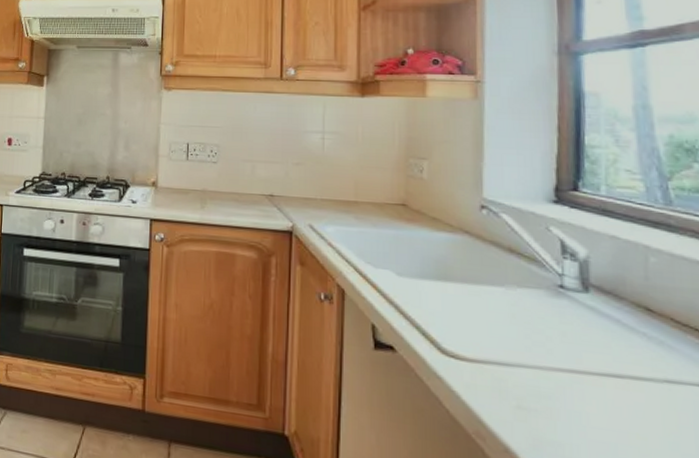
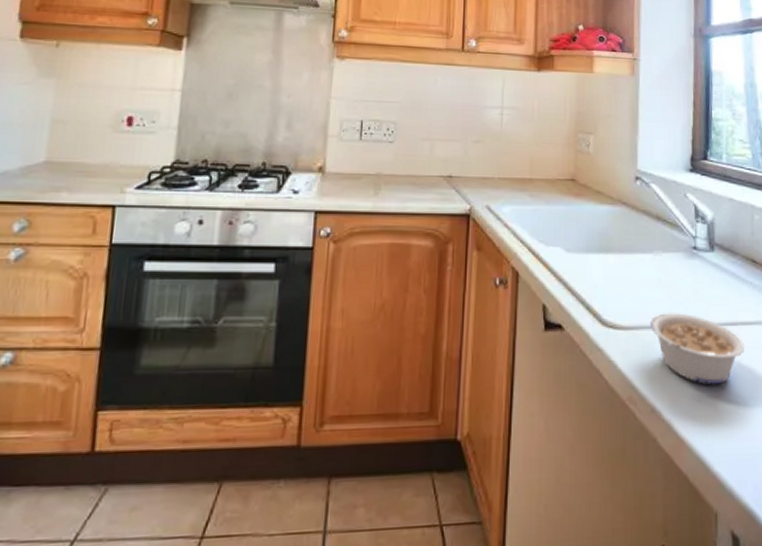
legume: none [501,351,636,440] -> present [649,313,745,384]

